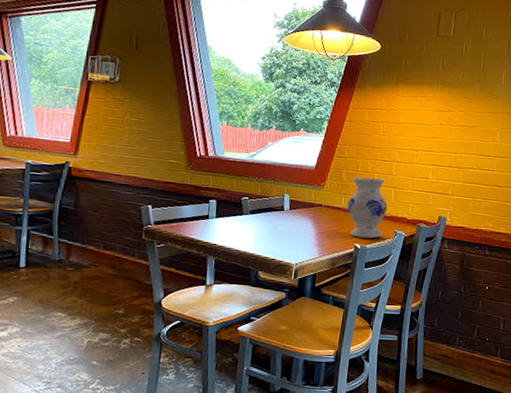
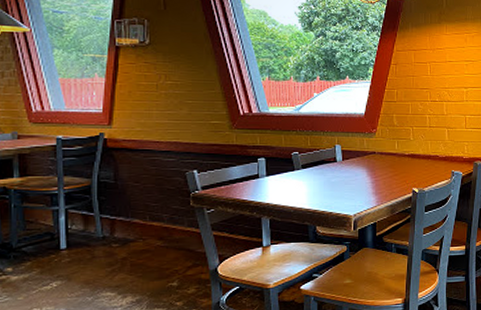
vase: present [347,177,388,239] -> none [401,120,442,182]

